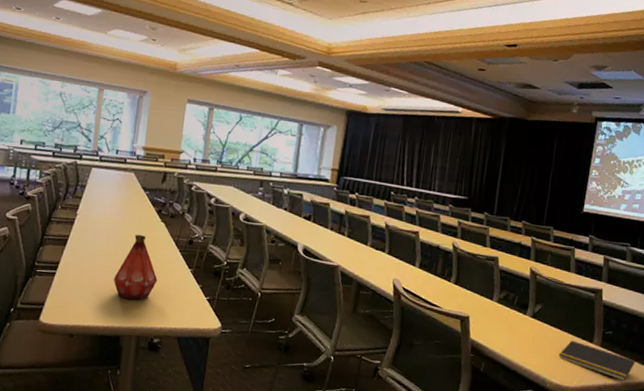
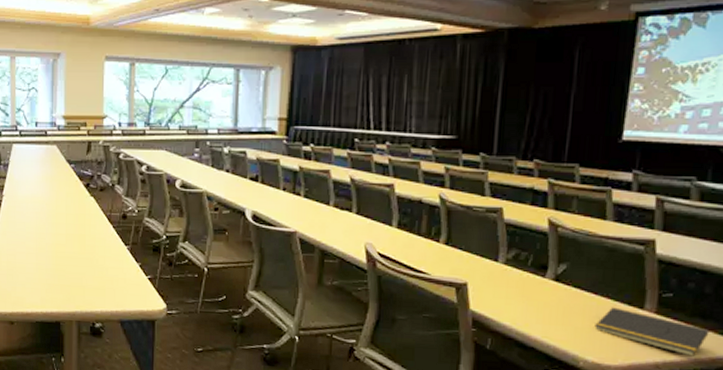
bottle: present [113,234,158,300] -> none [47,212,93,283]

